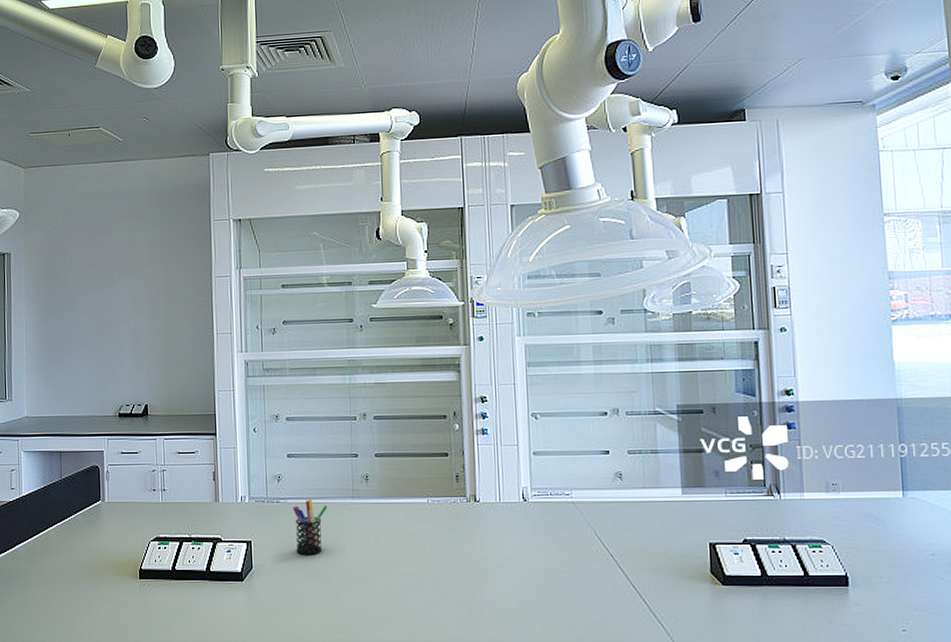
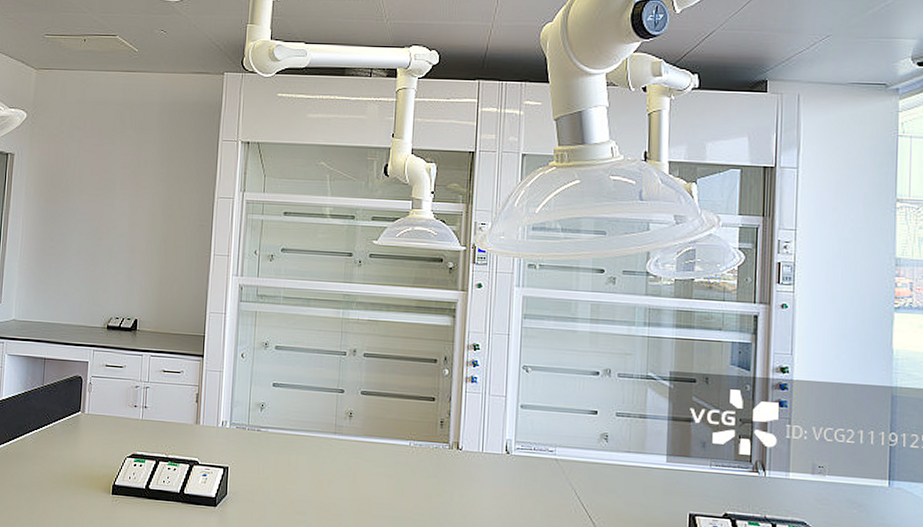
pen holder: present [293,498,328,554] -> none [272,430,309,487]

